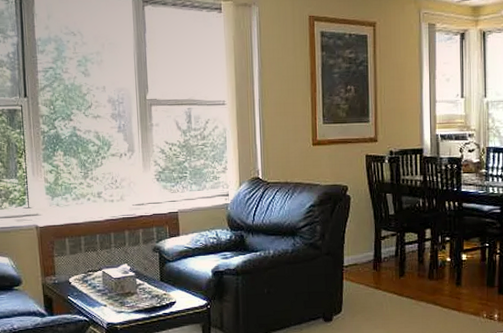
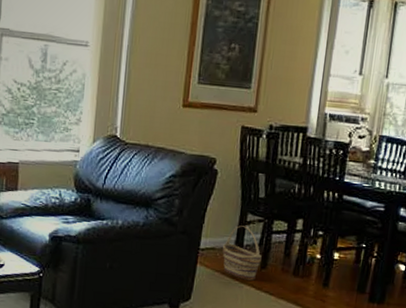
basket: none [364,241,399,289] -> present [222,225,262,281]

